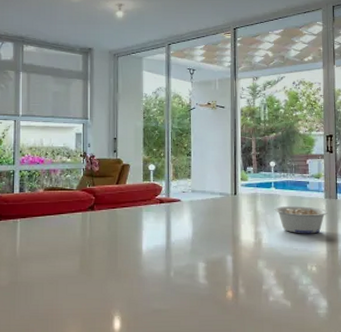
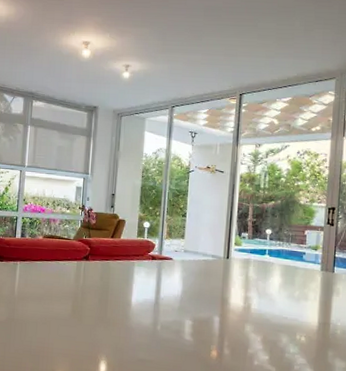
legume: present [274,205,328,234] -> none [266,274,323,305]

